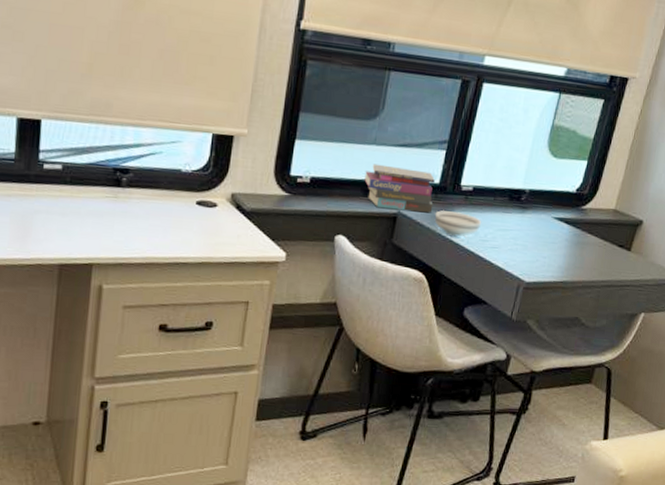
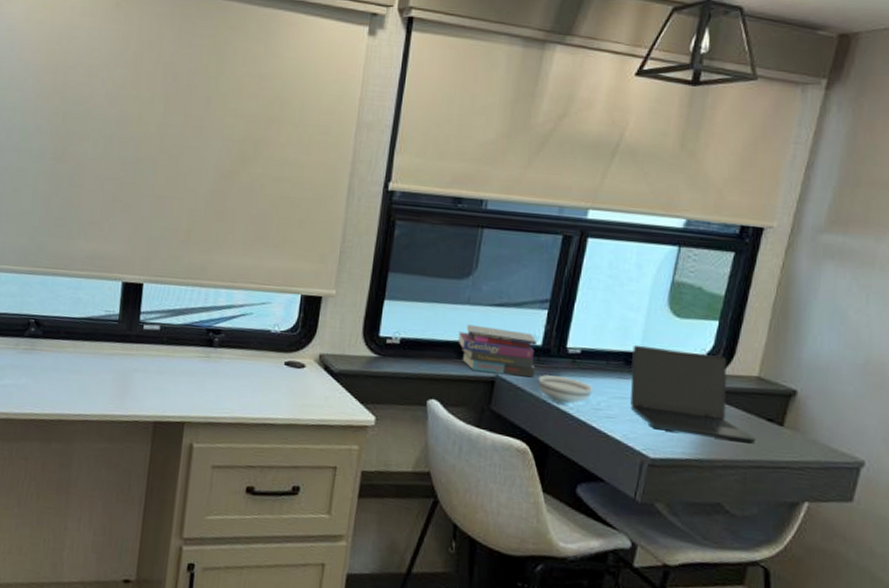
laptop: none [511,182,609,267] -> present [630,344,755,444]

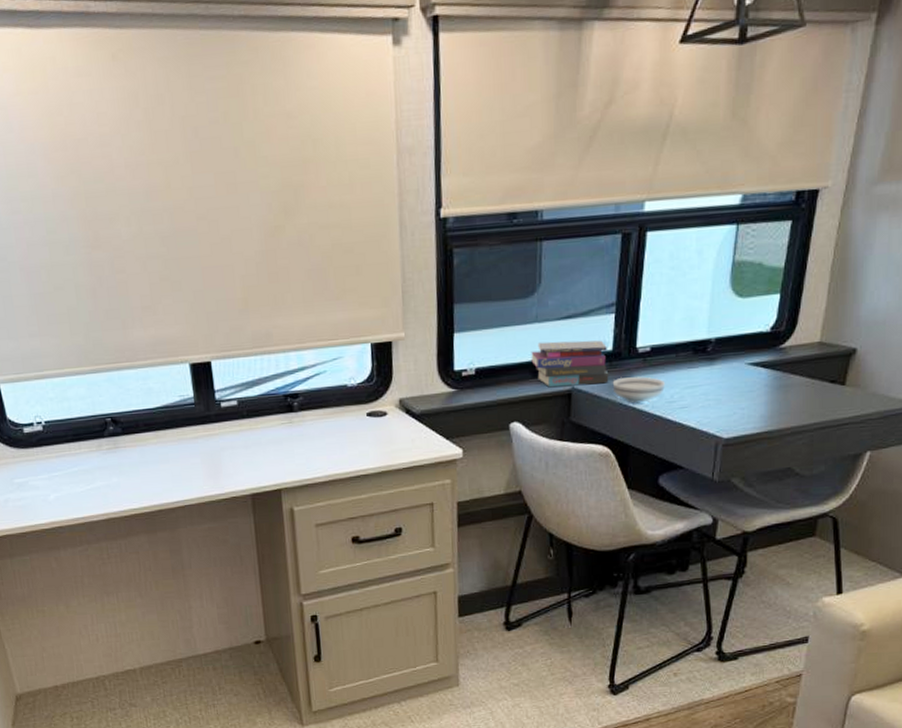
laptop: present [630,344,755,444] -> none [700,328,820,411]

